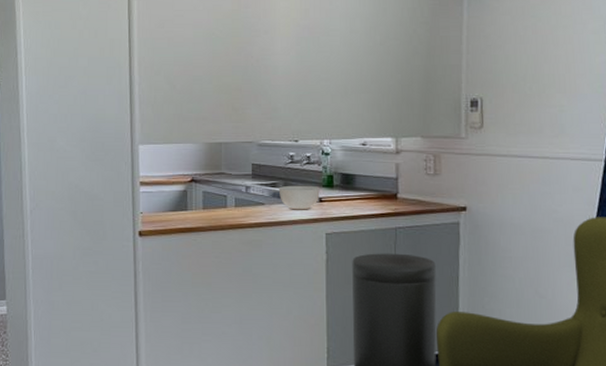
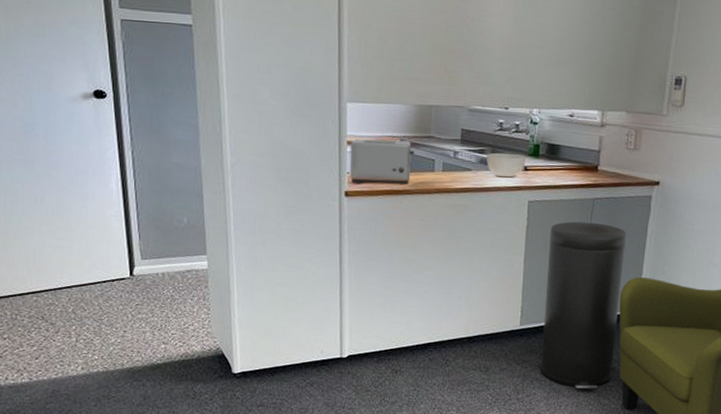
toaster: none [143,178,206,224] -> present [349,139,414,186]

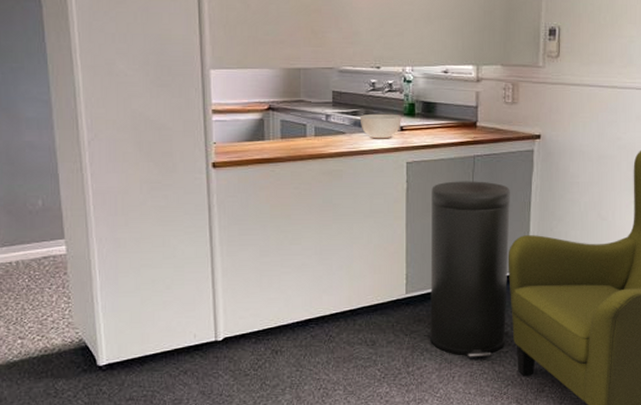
toaster: present [349,139,414,186] -> none [216,106,284,154]

